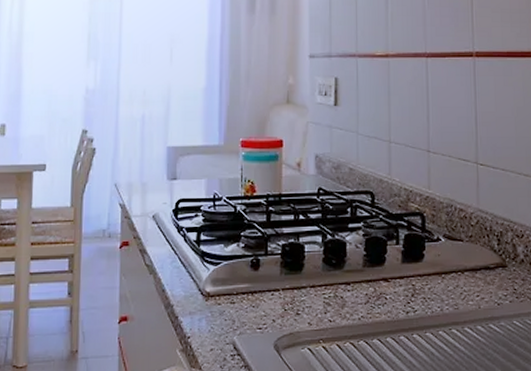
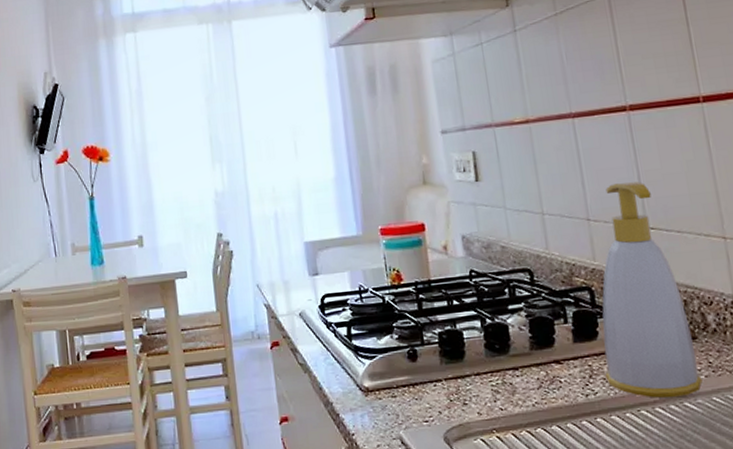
soap bottle: none [425,121,507,320] -> present [602,182,703,399]

